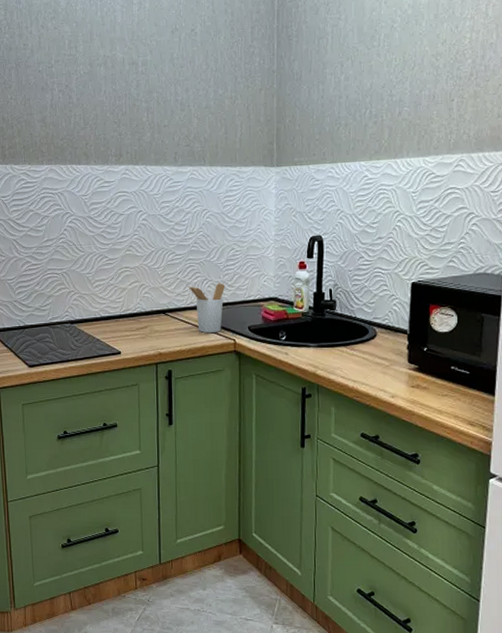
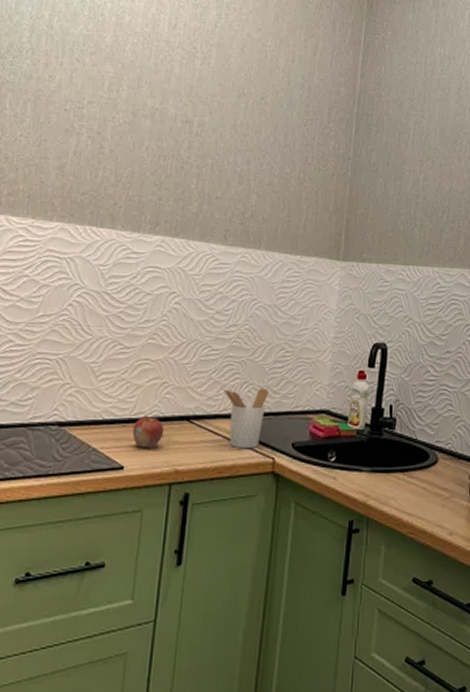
fruit: none [123,311,147,337] -> present [132,415,164,448]

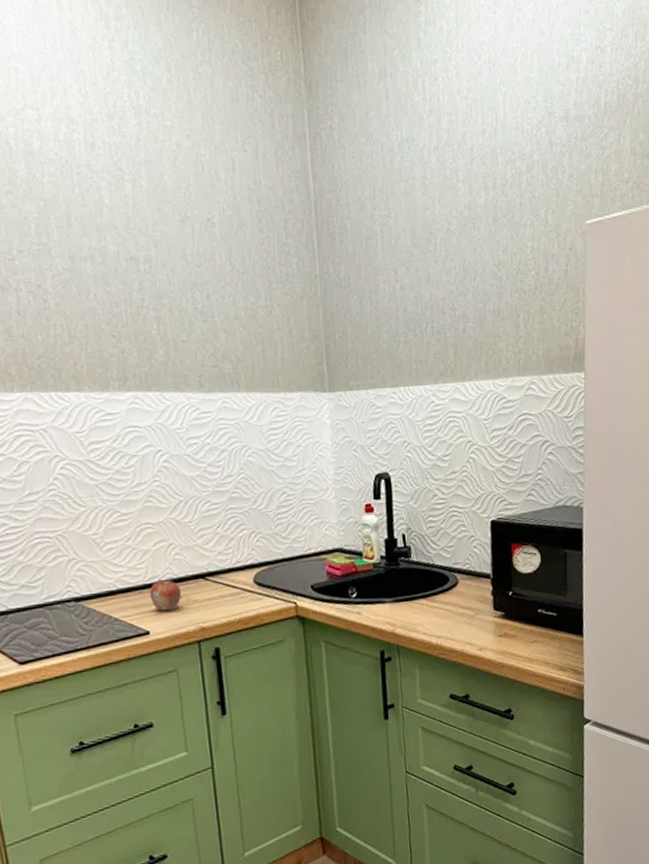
utensil holder: present [223,388,269,448] -> none [231,535,279,598]

